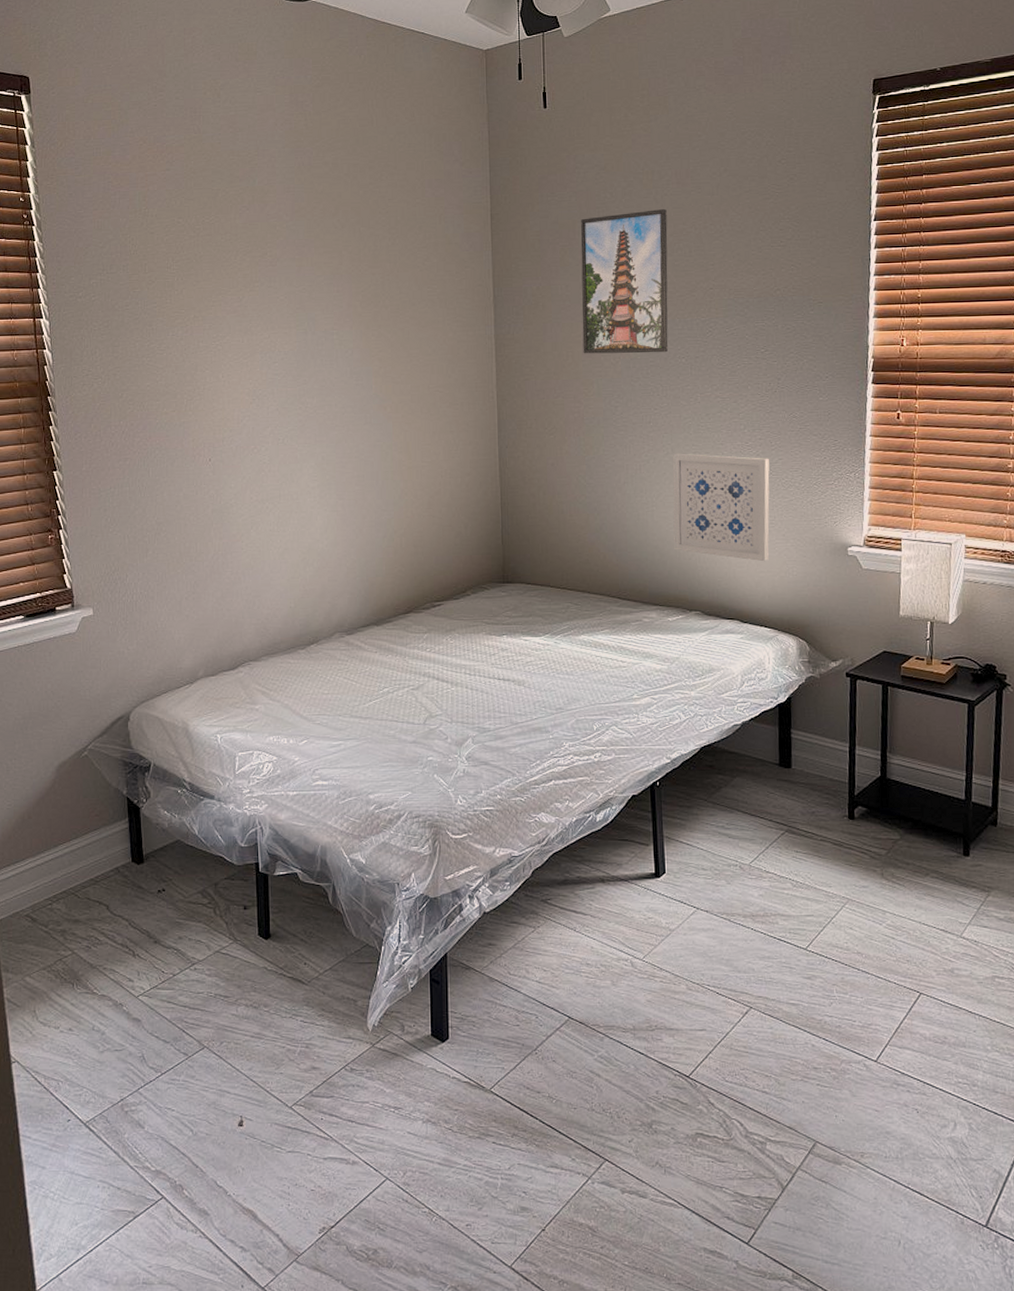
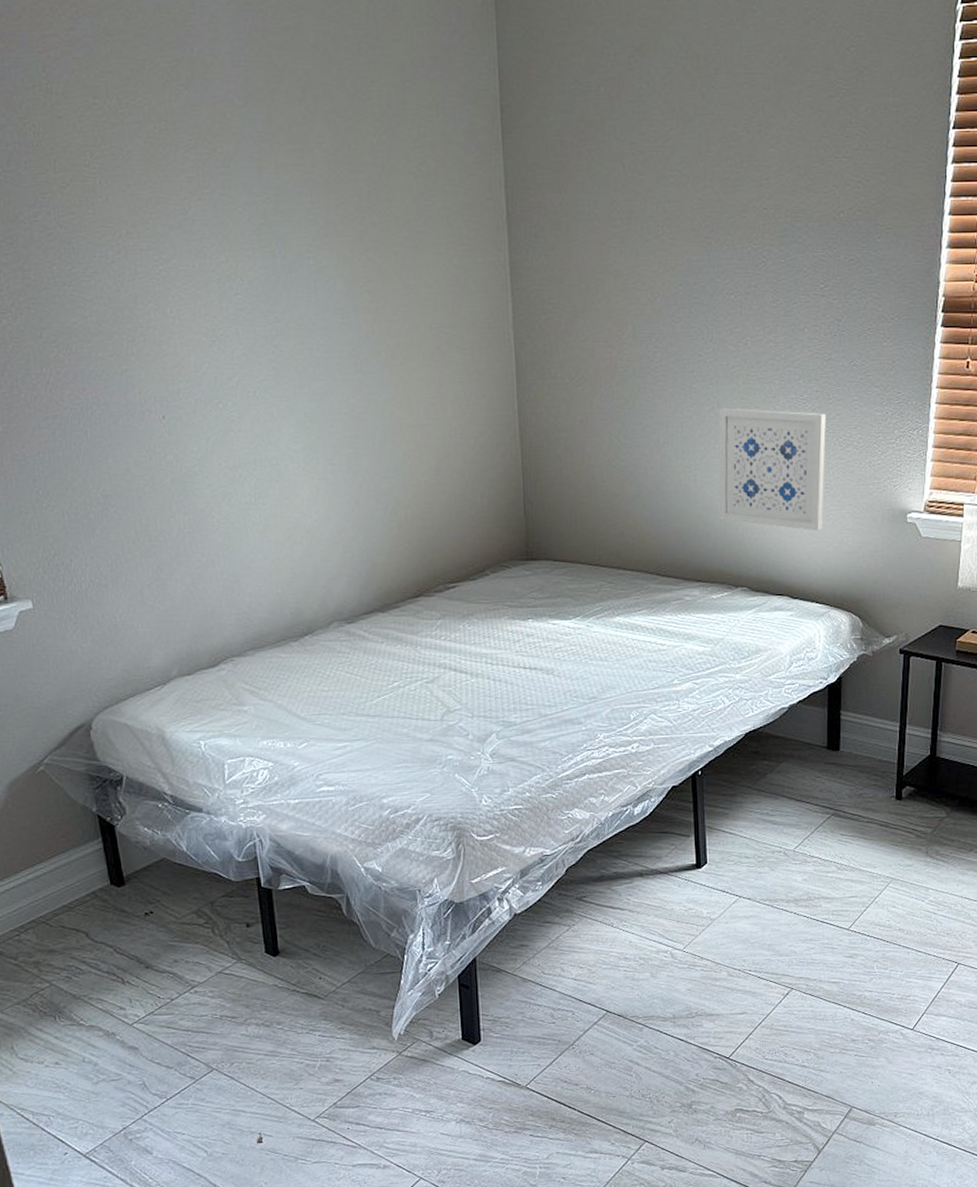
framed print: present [580,209,668,354] -> none [611,106,715,288]

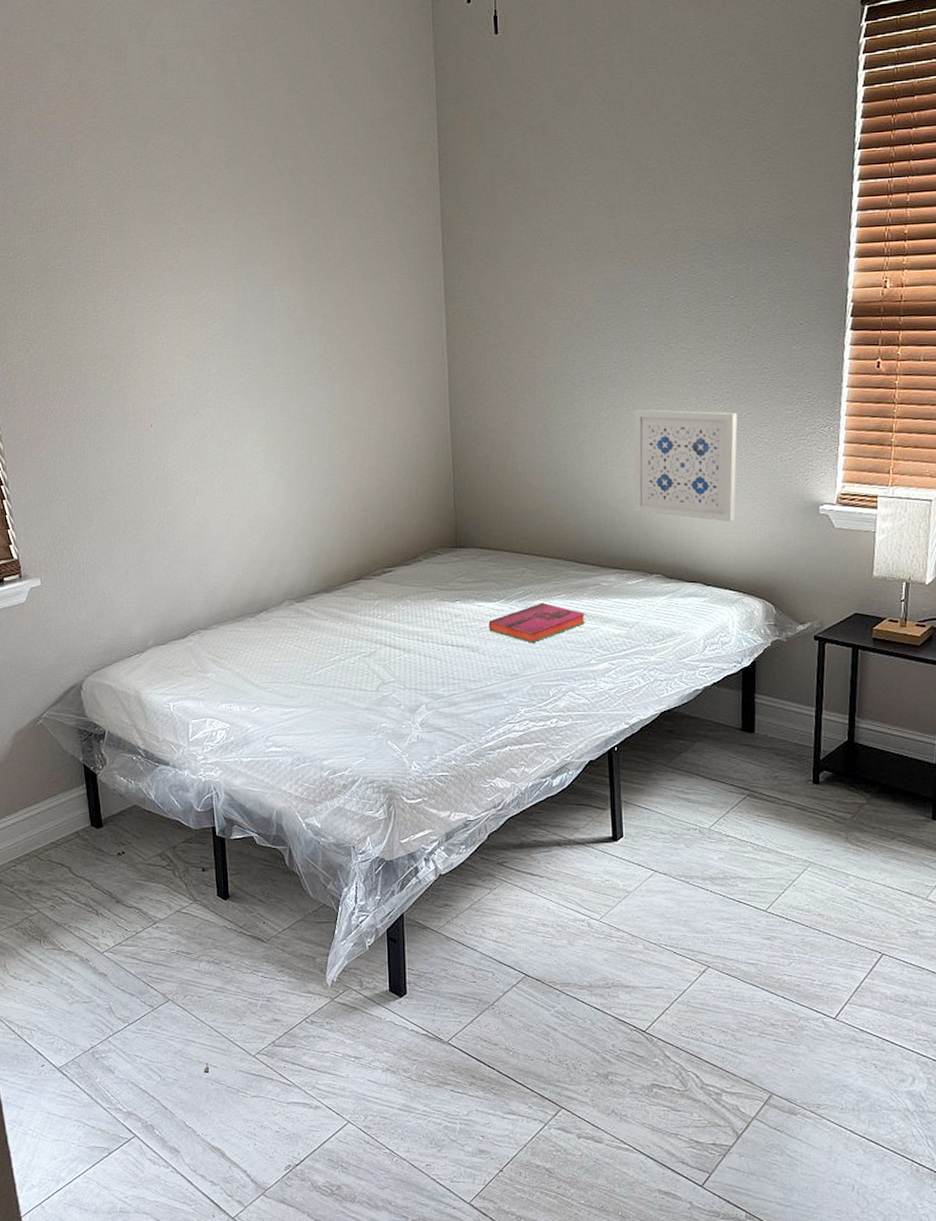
hardback book: none [564,619,668,663] -> present [488,602,585,643]

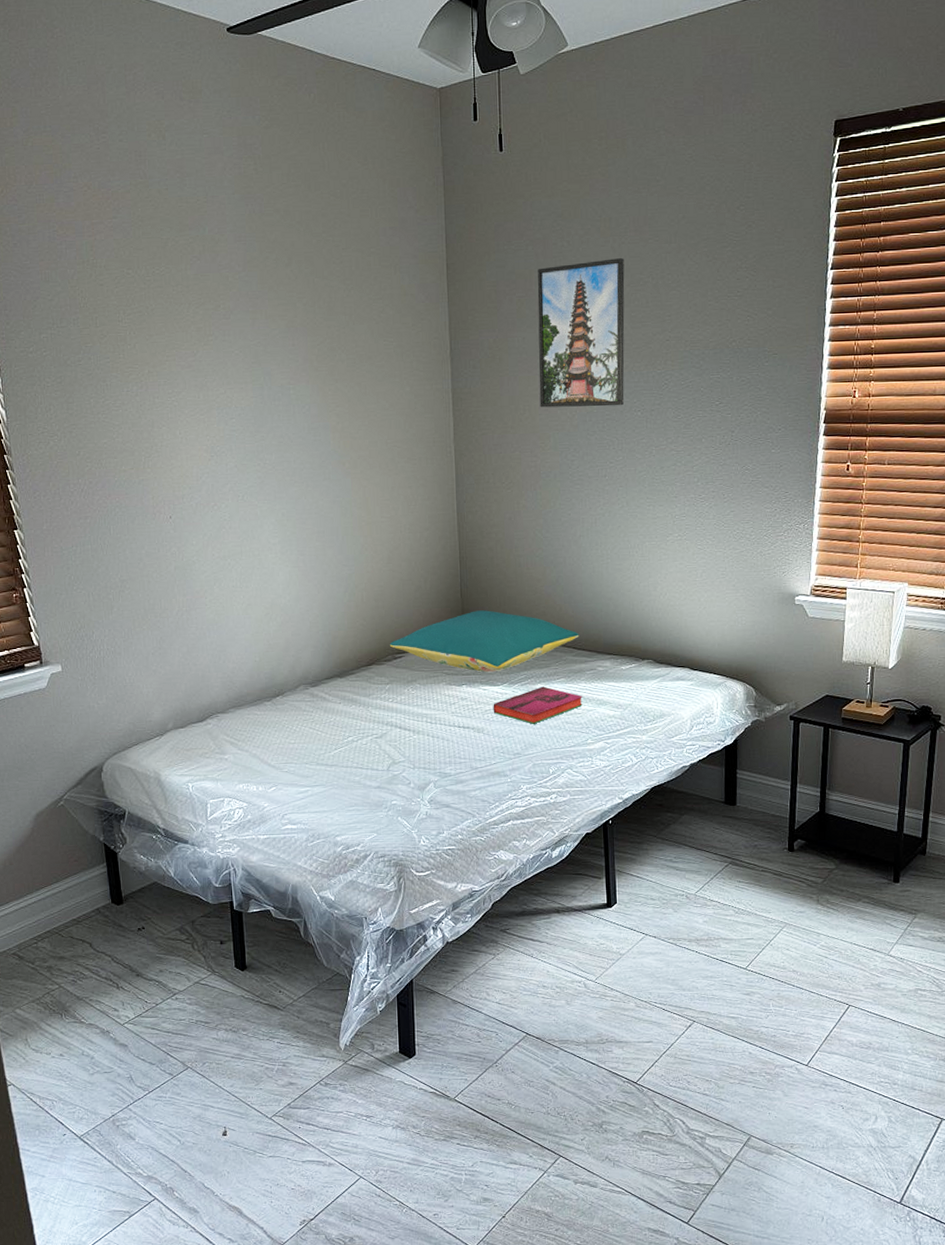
pillow: none [378,521,582,588] -> present [389,610,579,673]
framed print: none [535,143,630,305] -> present [537,258,625,408]
wall art: present [633,409,737,522] -> none [627,506,722,612]

